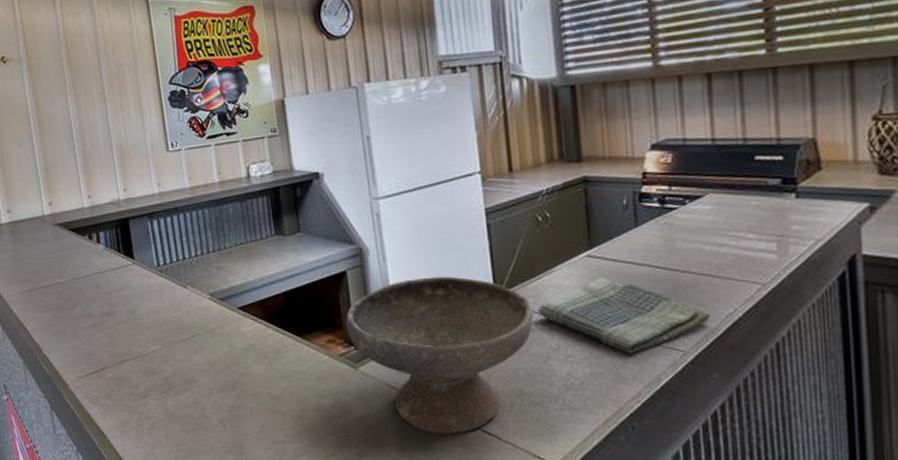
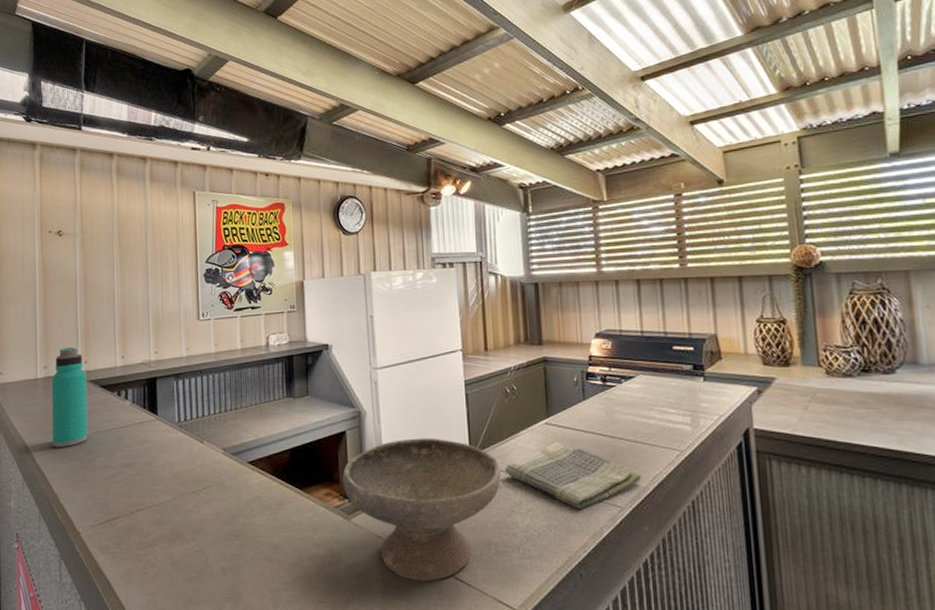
water bottle: none [17,188,63,296] -> present [51,347,88,447]

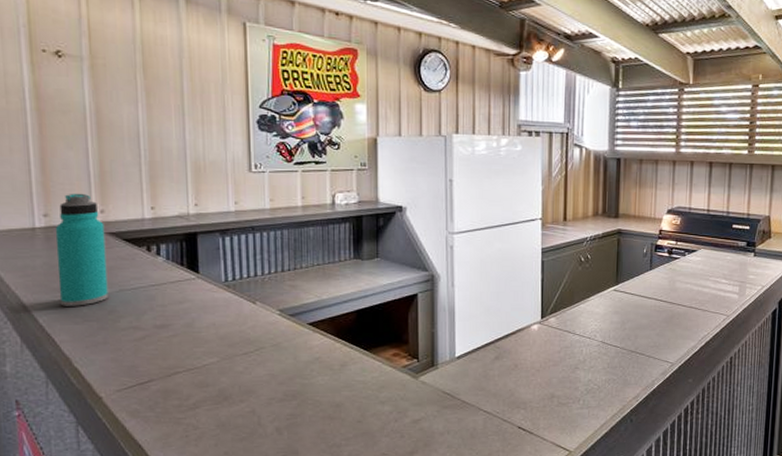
bowl: present [343,438,502,582] -> none [412,301,570,432]
dish towel: present [505,442,641,509] -> none [573,307,692,365]

